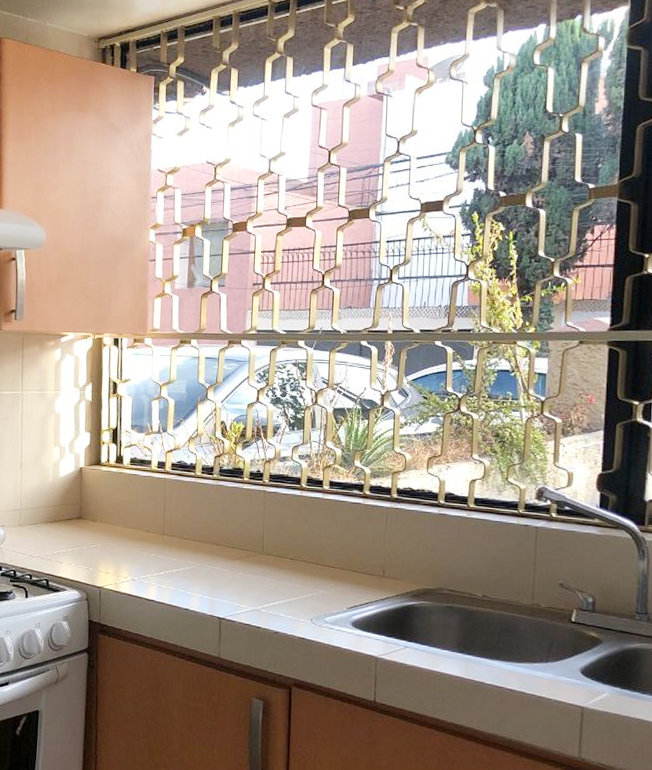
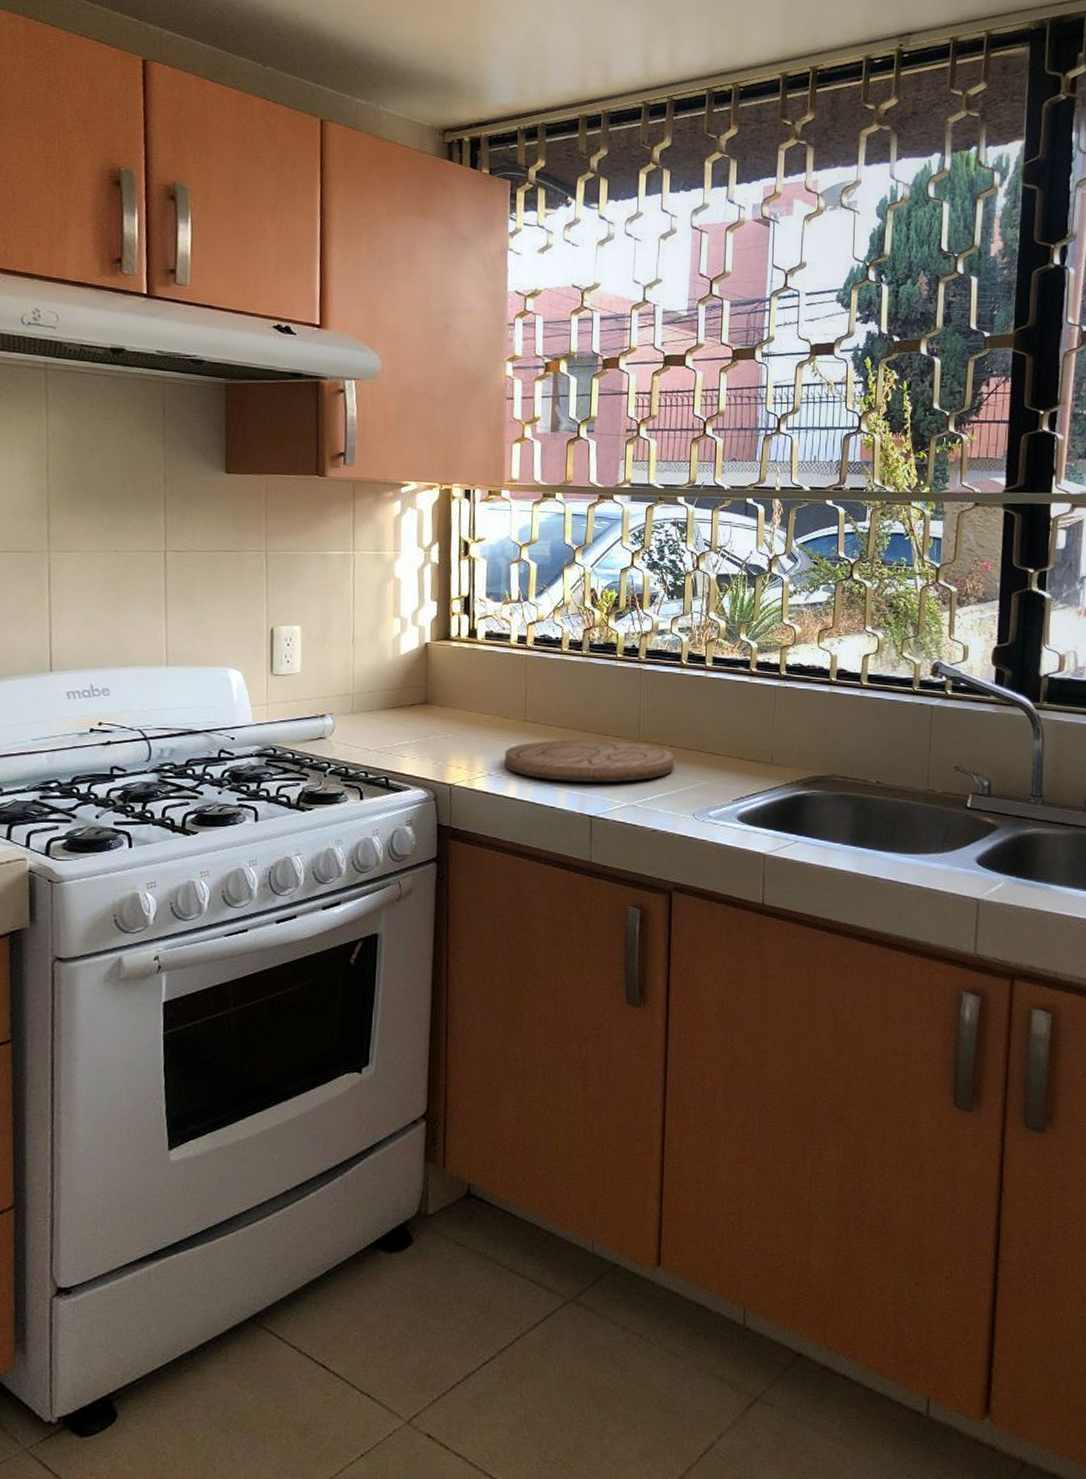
cutting board: none [146,551,294,589] -> present [504,740,674,783]

